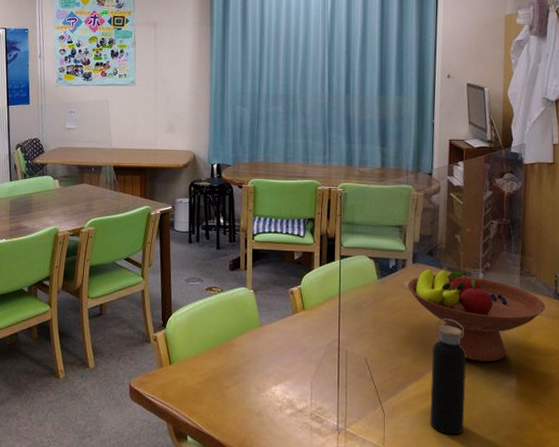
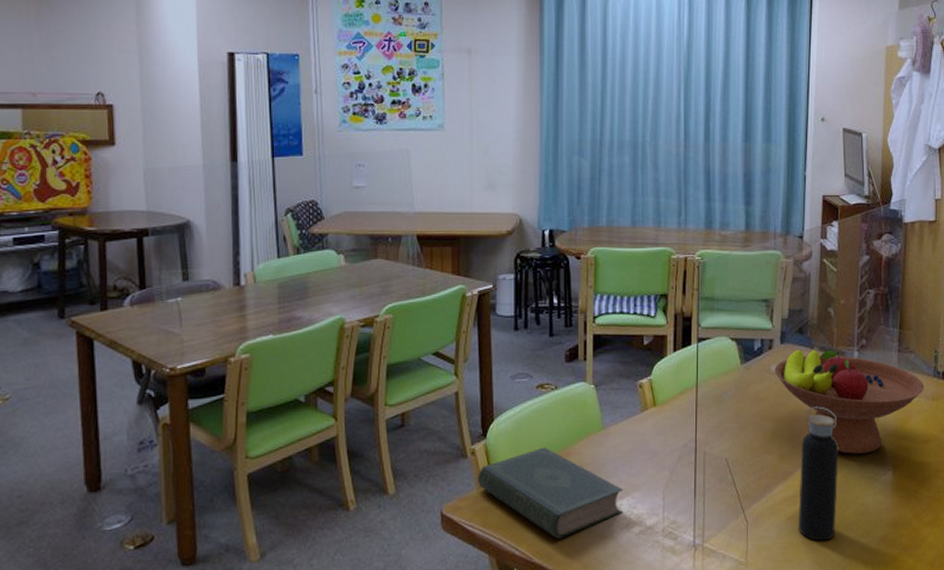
book: none [158,338,278,414] -> present [477,447,624,539]

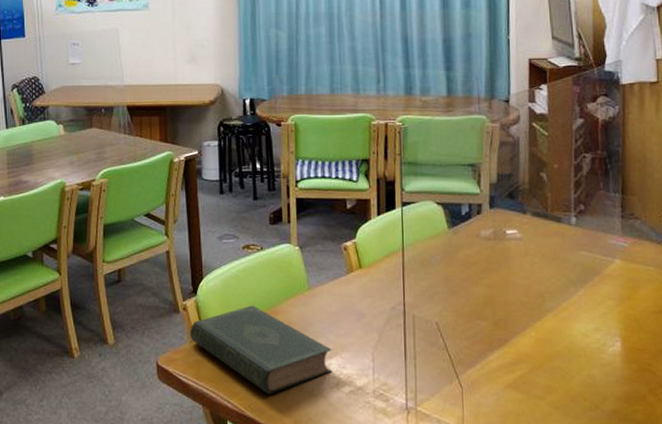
fruit bowl: present [774,349,924,454] -> none [484,214,654,323]
water bottle: present [799,406,839,541] -> none [517,273,560,412]

